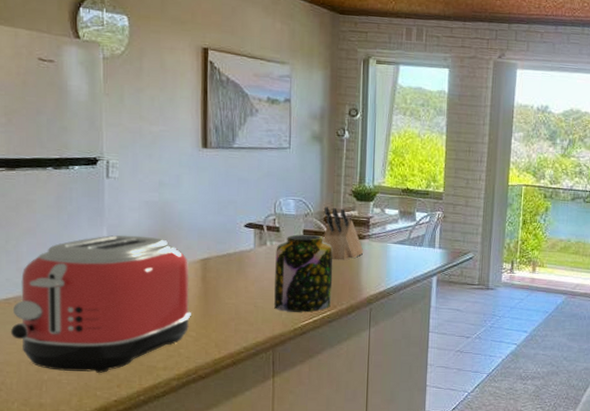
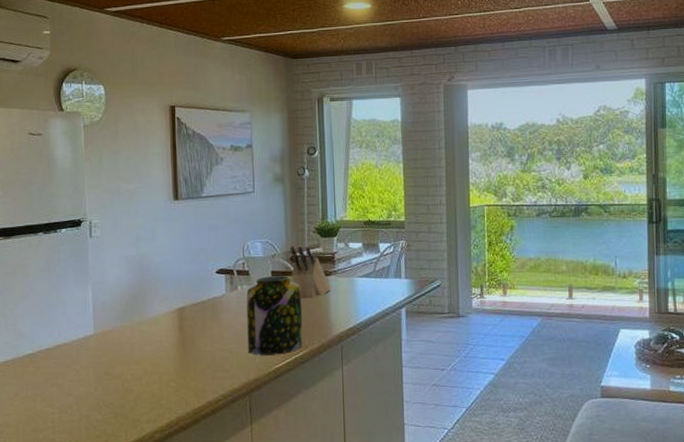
toaster: present [10,235,191,373] -> none [9,290,171,429]

